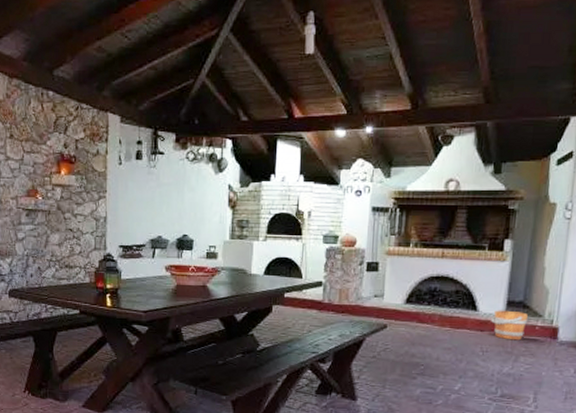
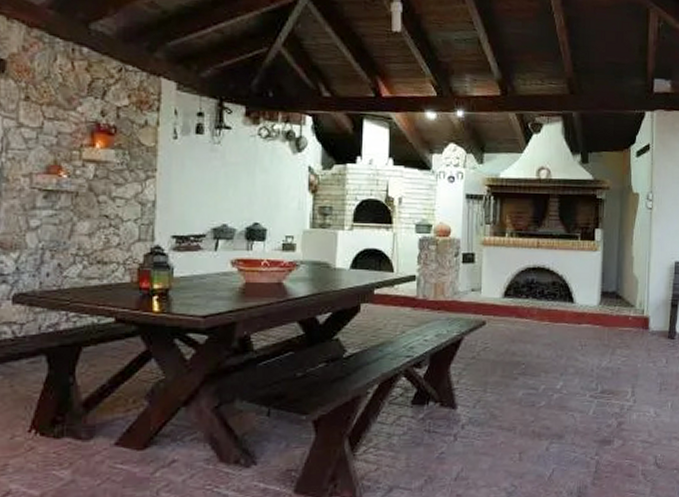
bucket: present [491,310,528,341] -> none [587,301,621,332]

